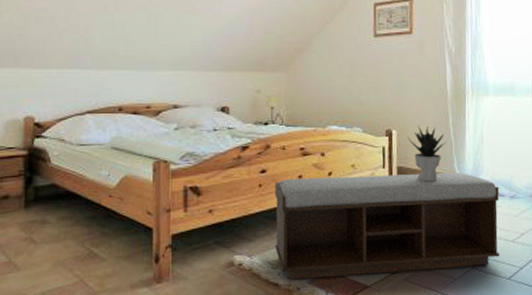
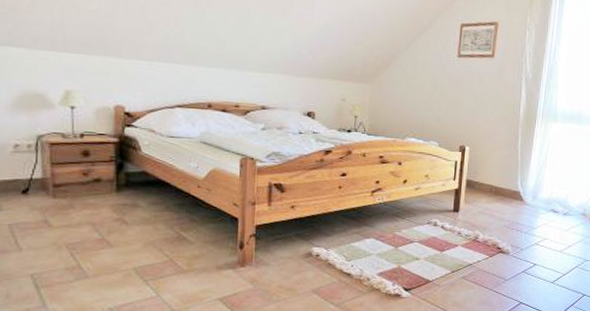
bench: present [274,172,500,280] -> none [350,183,554,272]
potted plant: present [407,126,446,182] -> none [479,144,513,196]

